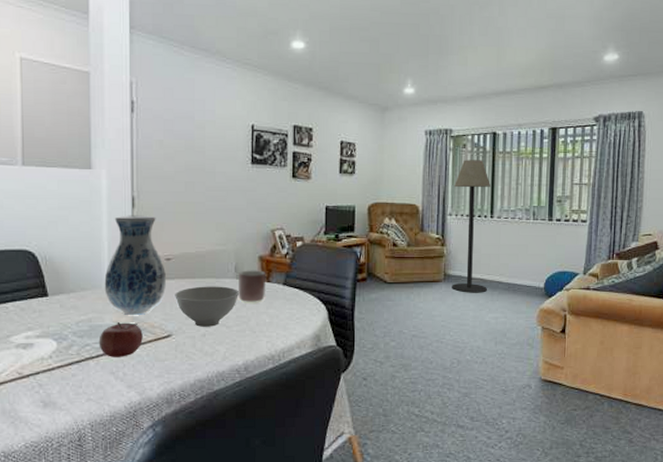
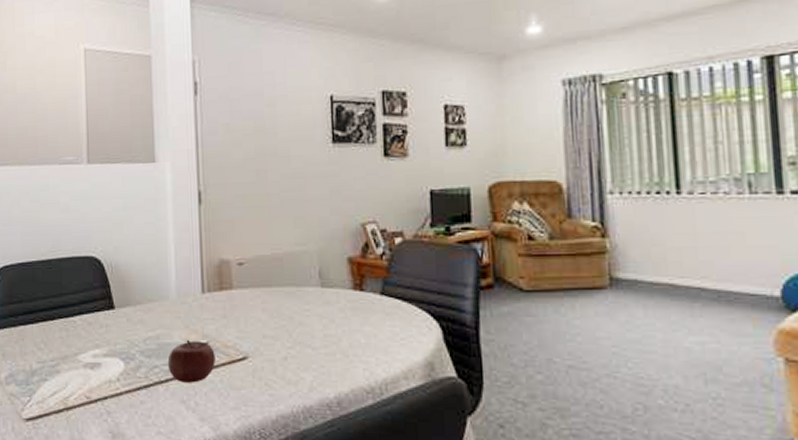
vase: present [104,215,166,315] -> none [171,212,239,332]
bowl: present [175,286,240,327] -> none [249,296,326,348]
mug: present [239,270,266,303] -> none [324,275,359,318]
floor lamp: present [452,160,492,293] -> none [614,112,682,305]

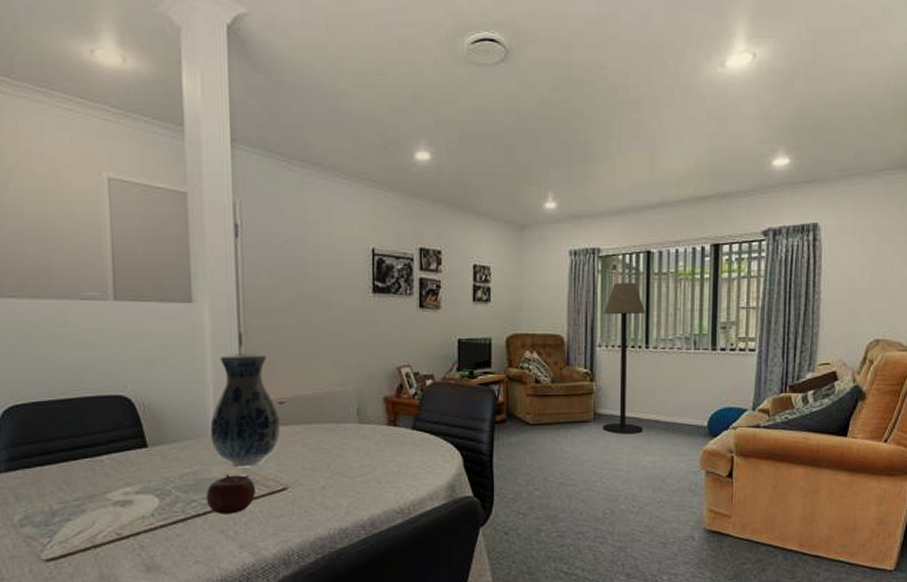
vase: none [171,212,239,332] -> present [210,353,280,466]
floor lamp: none [614,112,682,305] -> present [603,283,646,434]

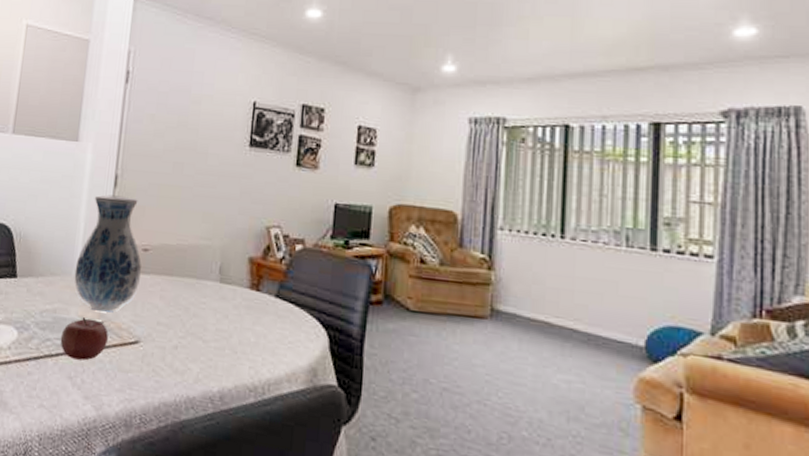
floor lamp: present [603,283,646,434] -> none [501,158,562,343]

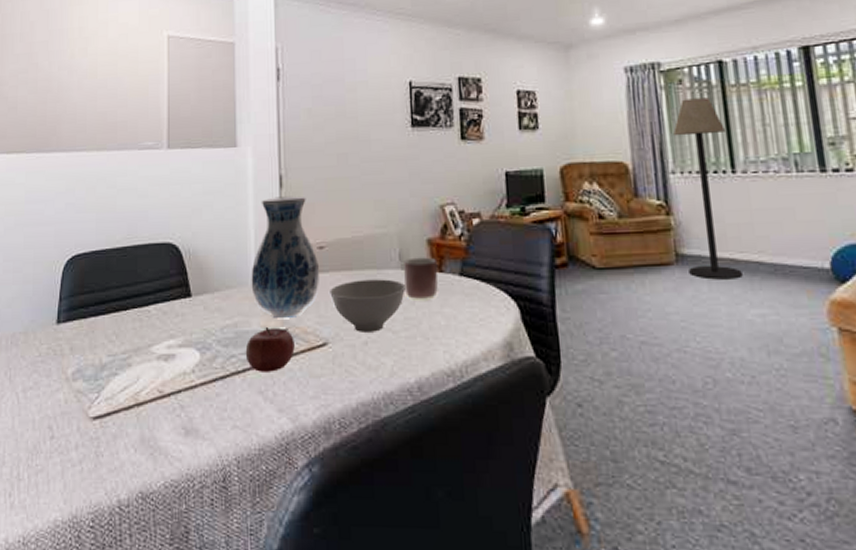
bowl: none [148,286,223,338] -> present [330,279,407,332]
mug: none [220,273,256,316] -> present [404,257,438,301]
floor lamp: none [501,158,562,343] -> present [673,97,743,280]

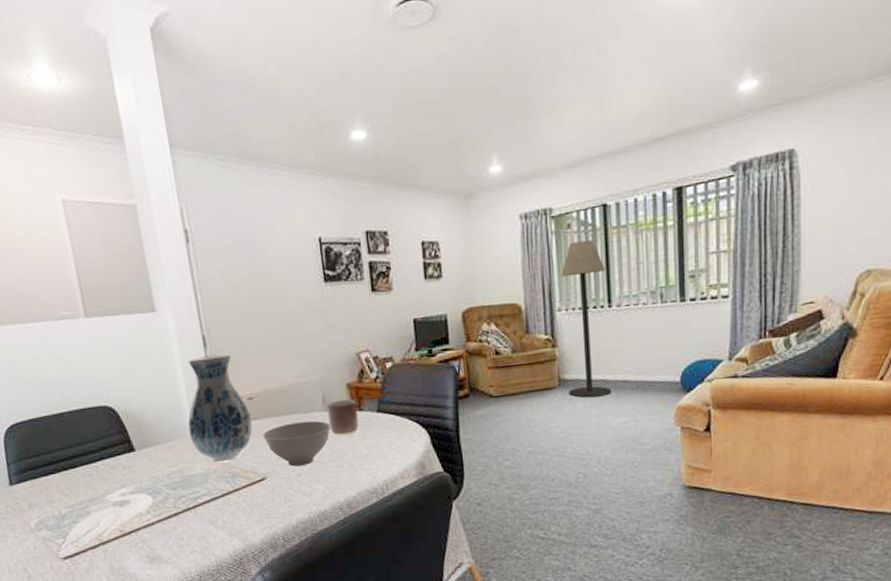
fruit: present [245,327,295,372] -> none [192,469,238,507]

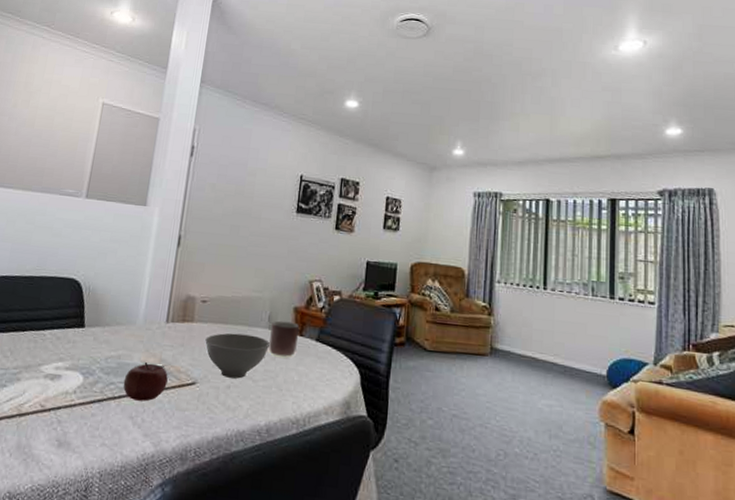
vase: present [187,353,253,462] -> none [138,253,200,357]
fruit: none [192,469,238,507] -> present [123,363,168,402]
floor lamp: present [561,240,611,399] -> none [499,225,545,374]

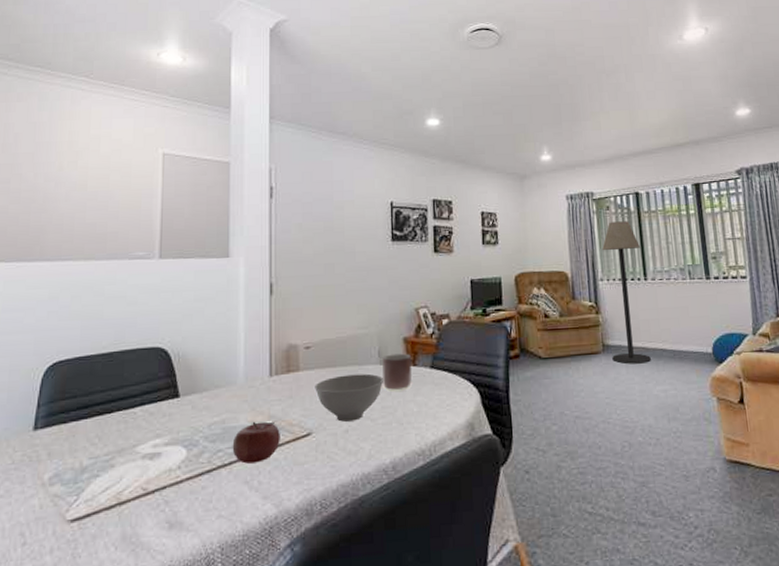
floor lamp: none [499,225,545,374] -> present [602,221,651,365]

